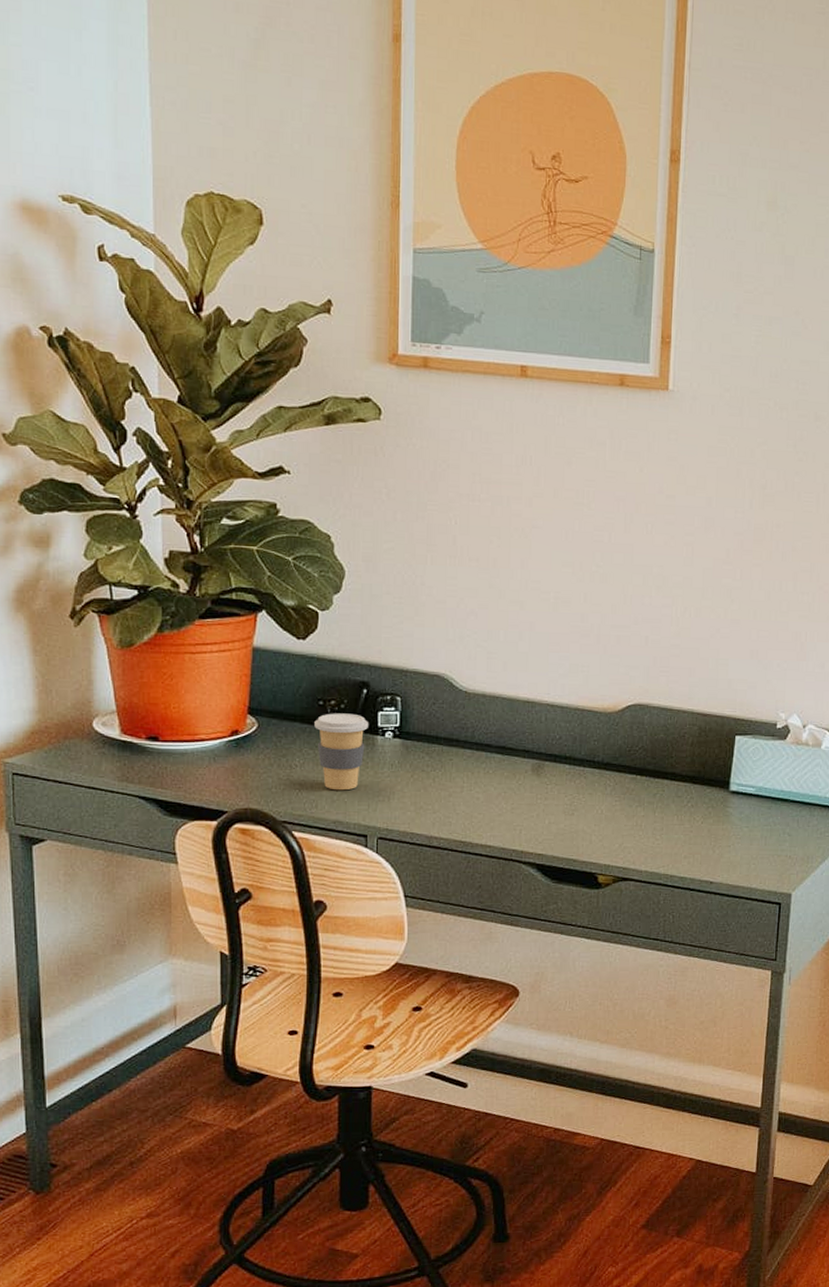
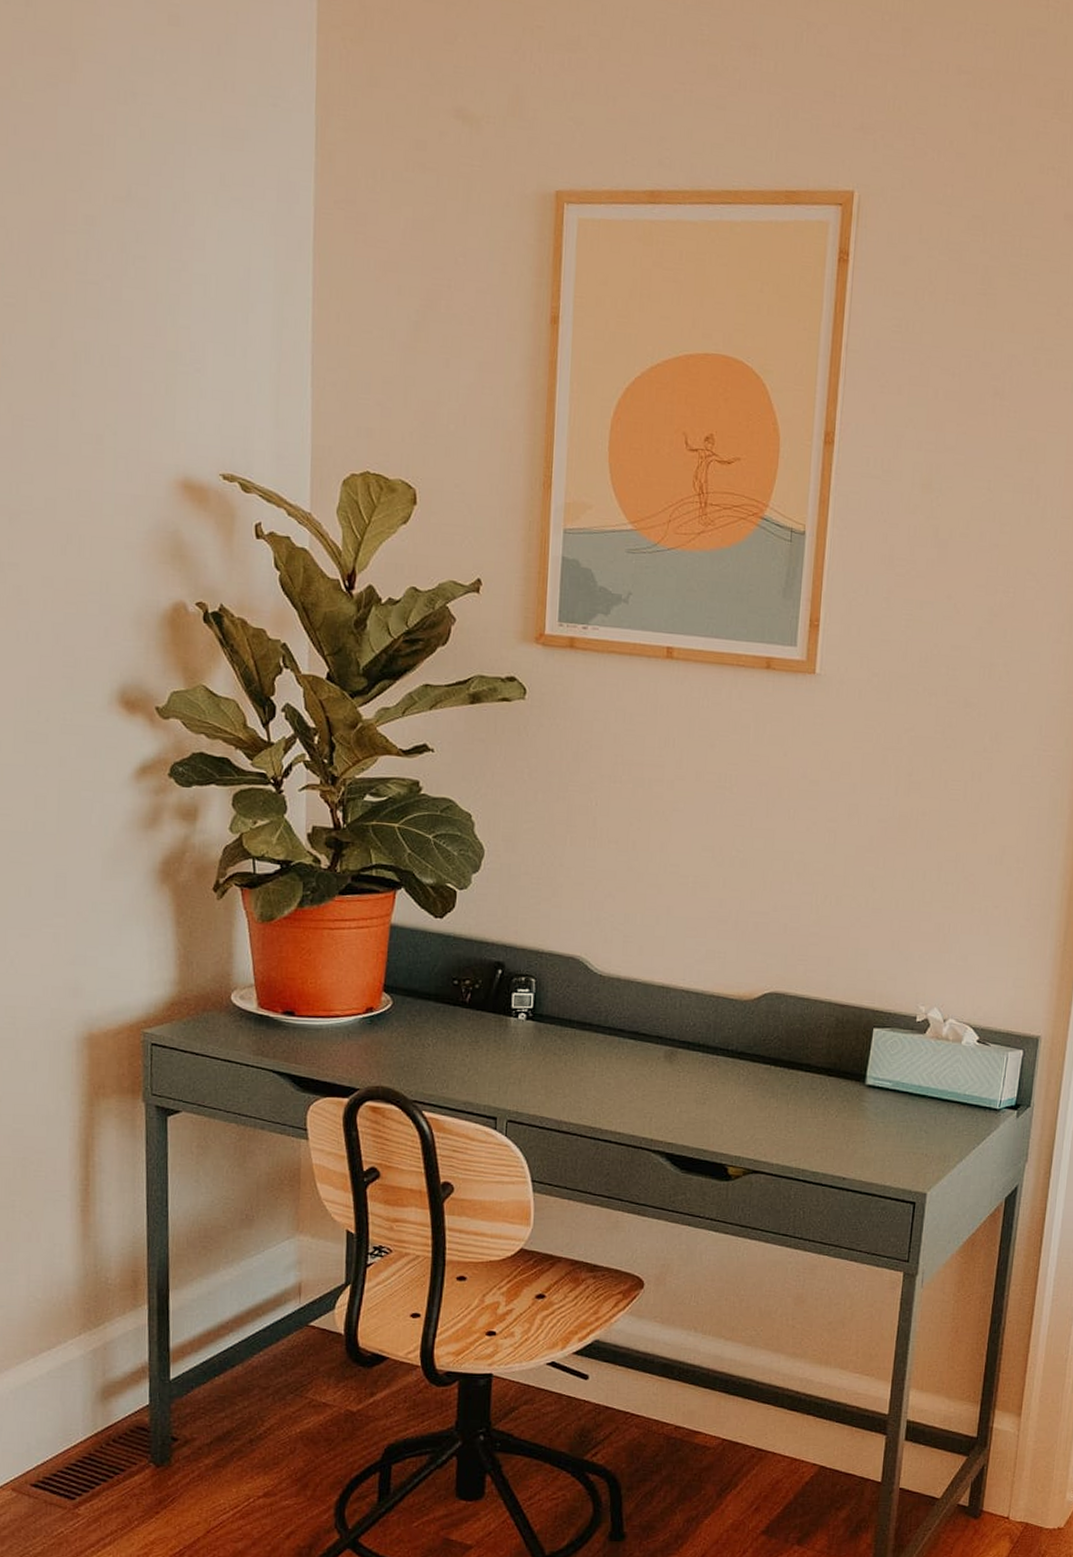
coffee cup: present [314,713,368,791] -> none [448,993,502,1072]

